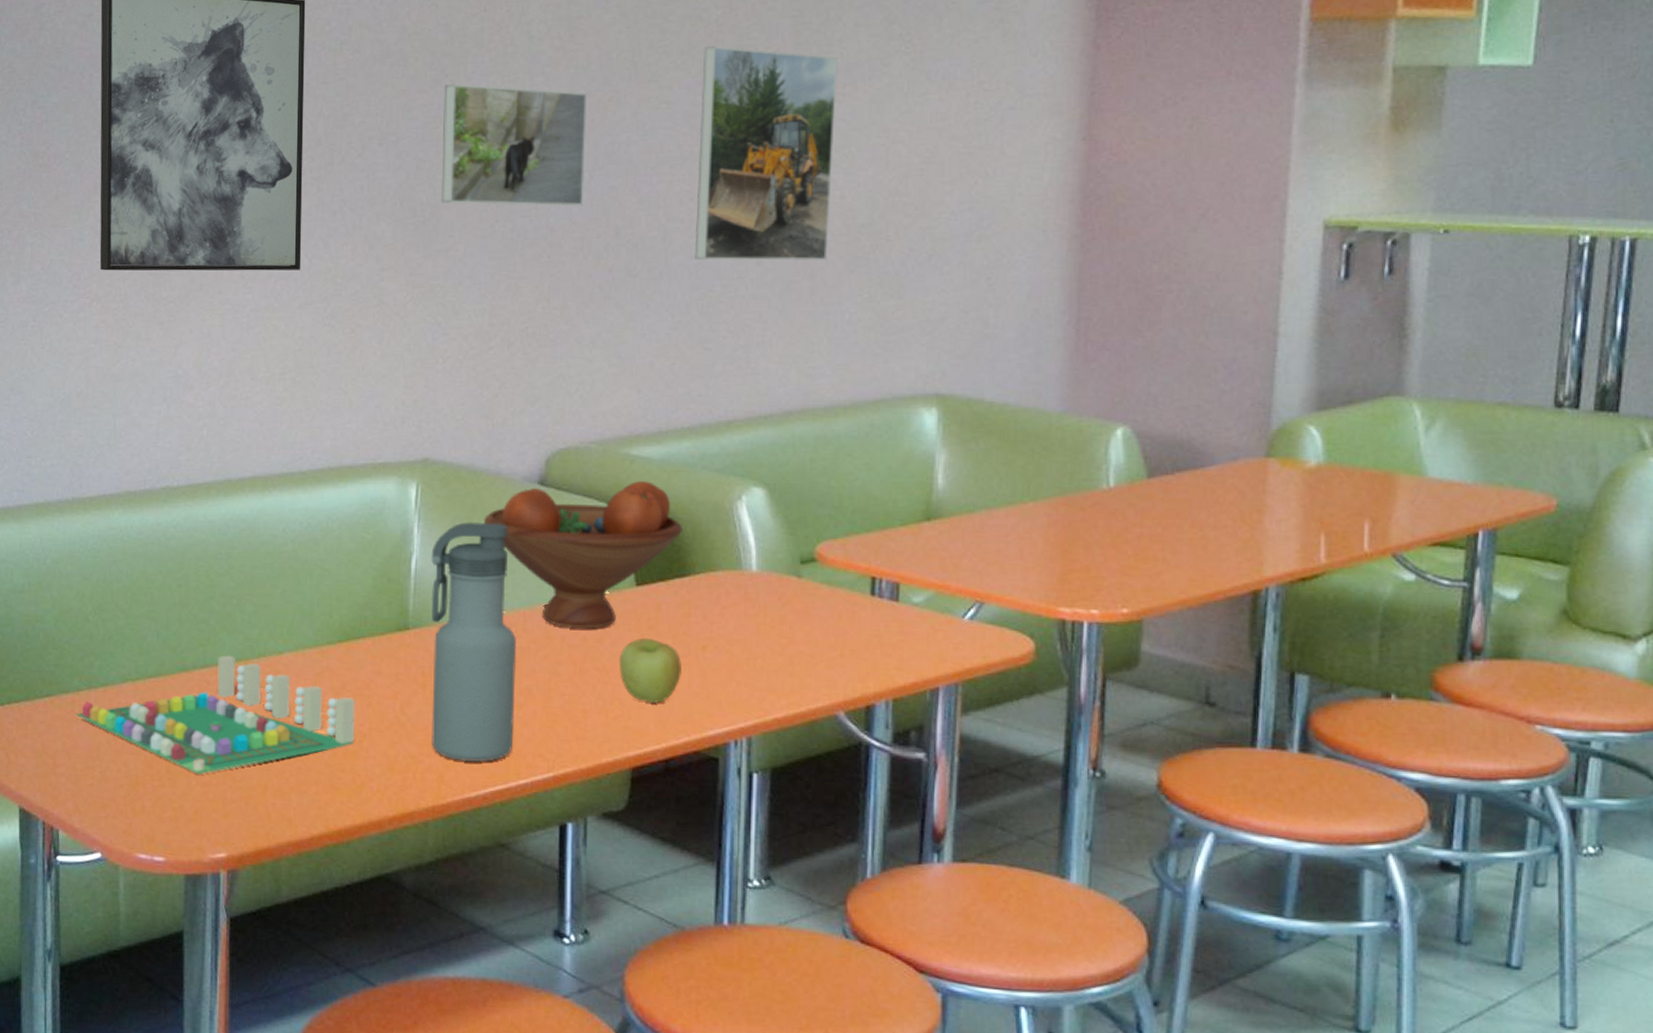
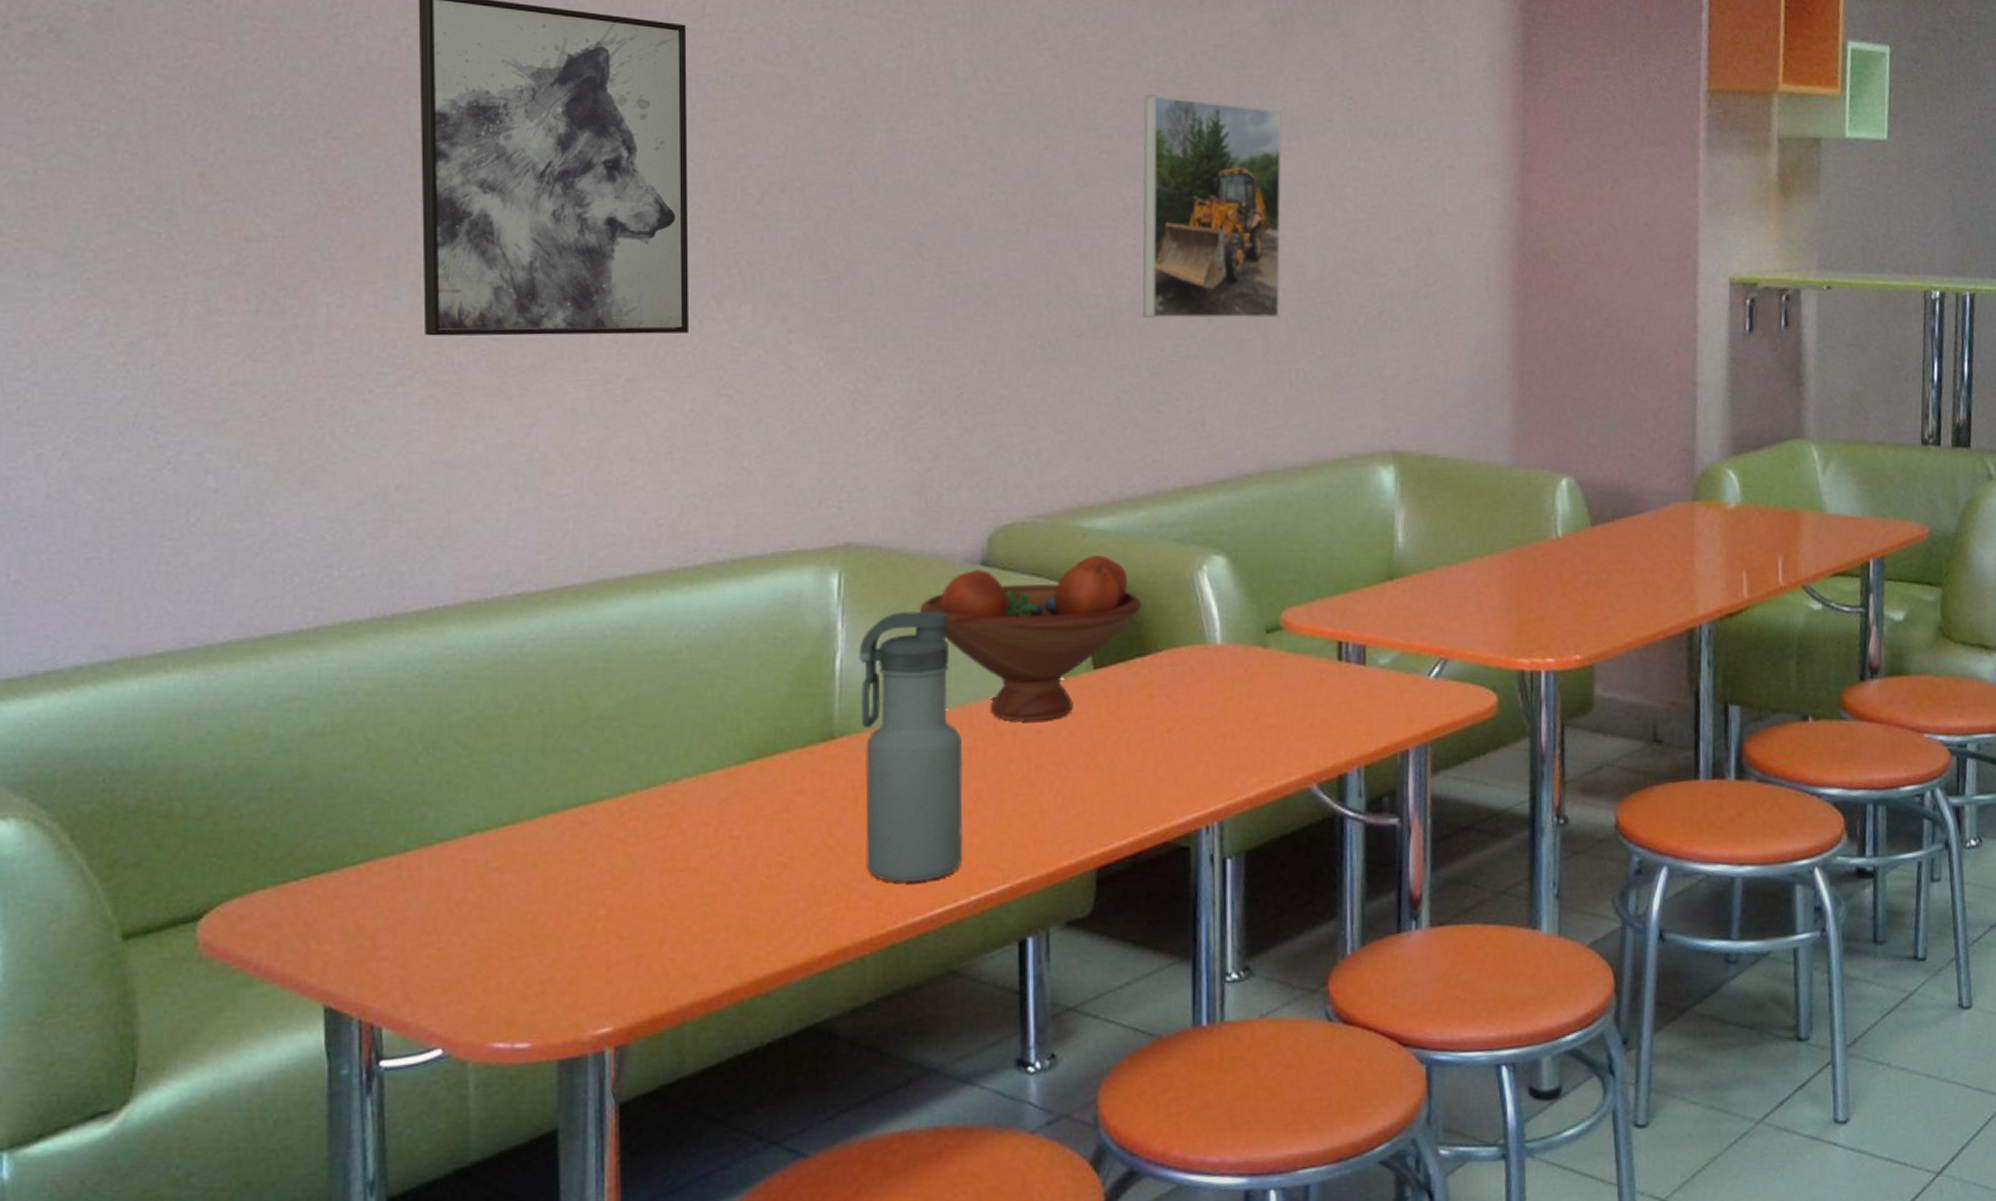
board game: present [76,655,355,775] -> none [404,788,773,936]
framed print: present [441,83,588,207] -> none [856,125,1022,262]
apple: present [620,637,681,703] -> none [1079,724,1147,795]

